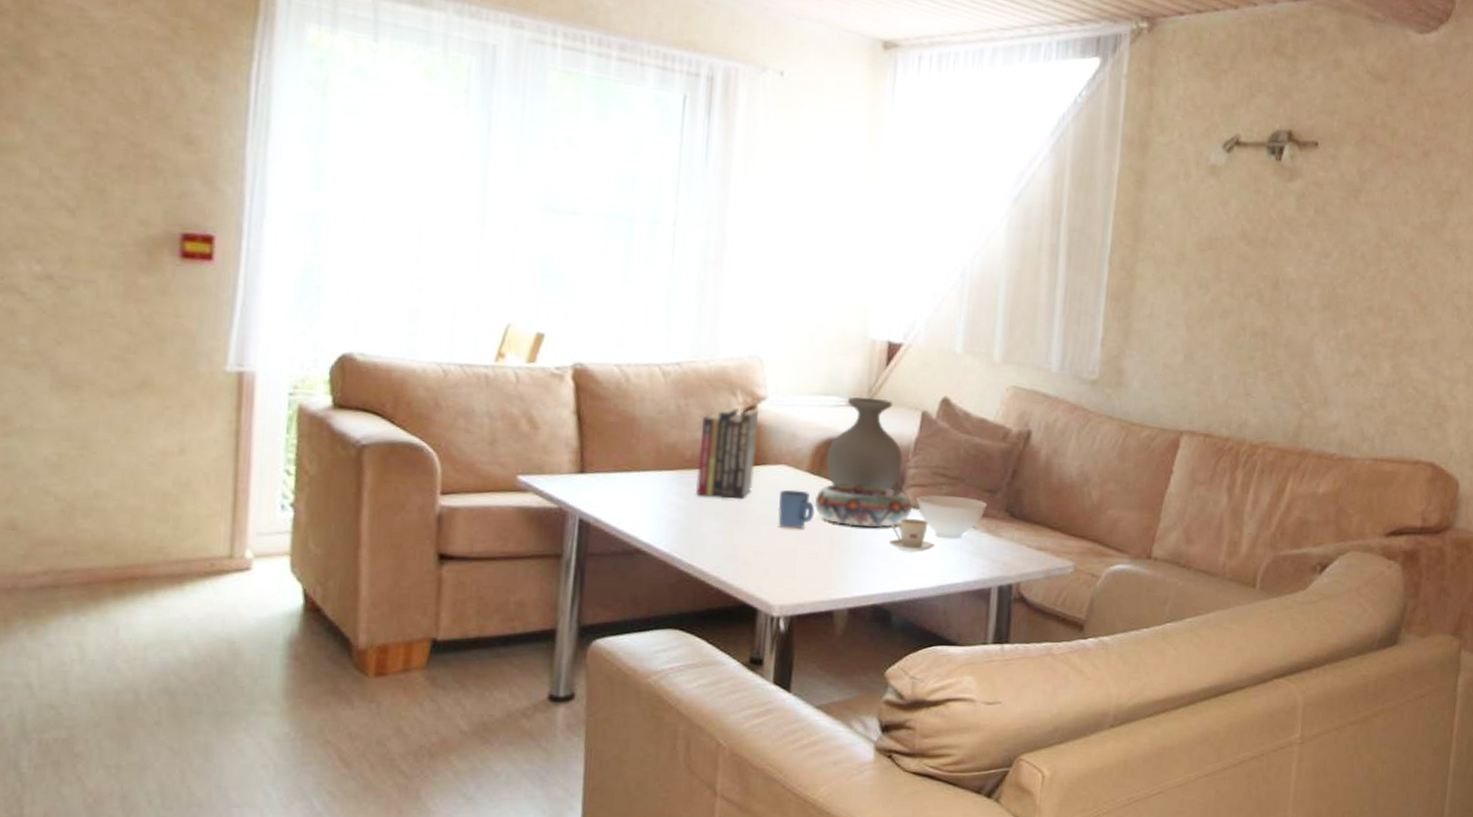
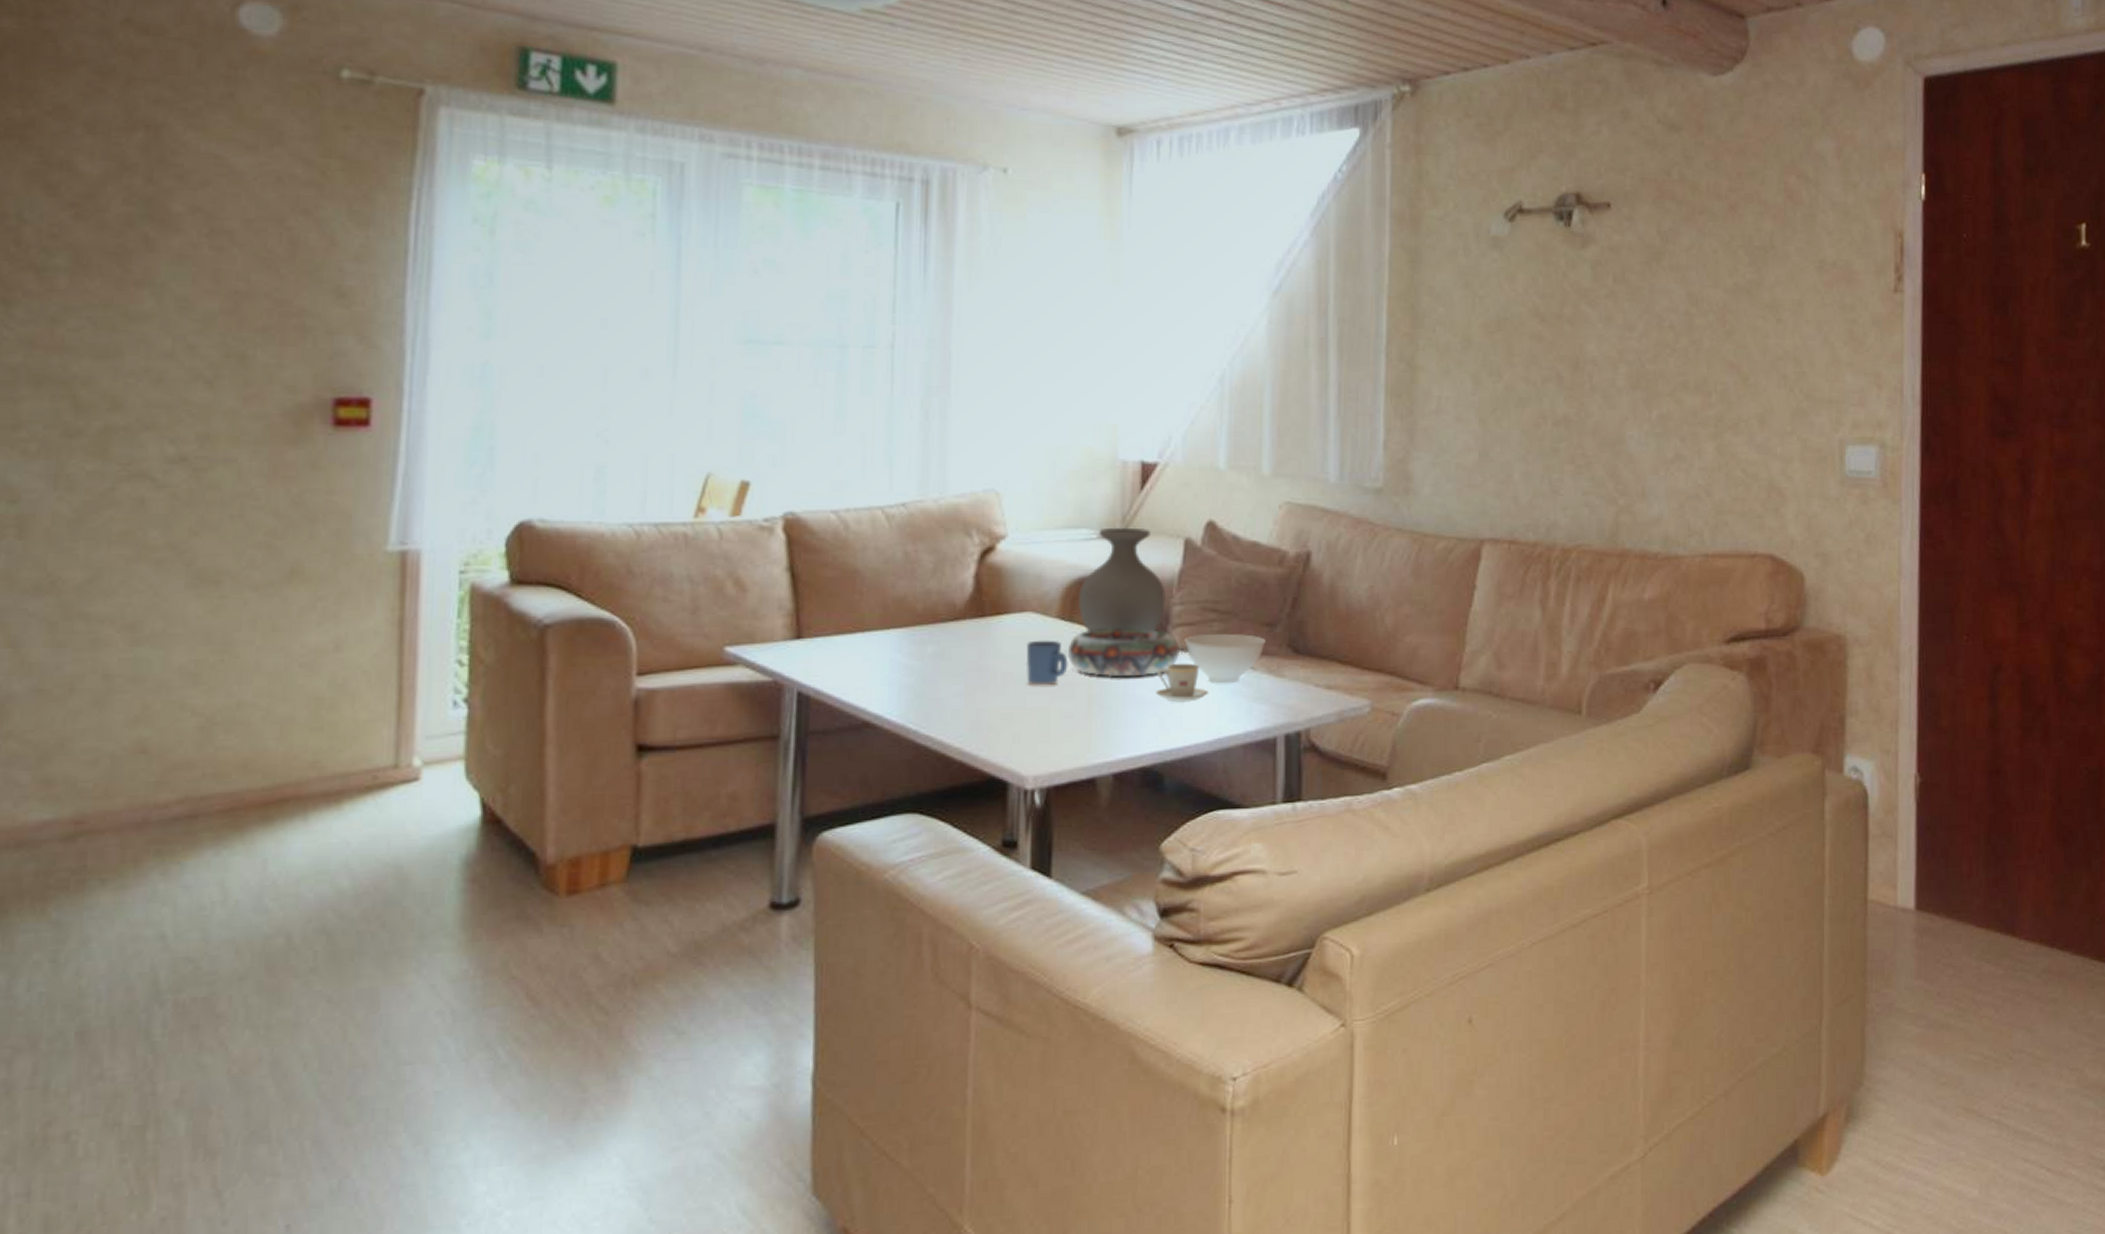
books: present [695,407,758,499] -> none [929,551,998,656]

